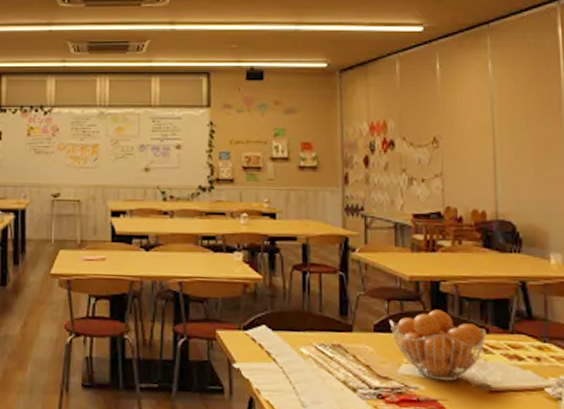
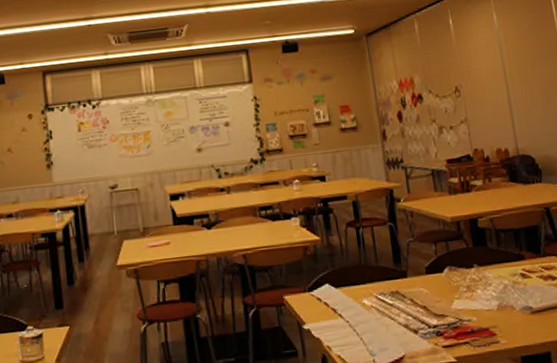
fruit basket: present [389,309,487,381] -> none [438,244,523,310]

